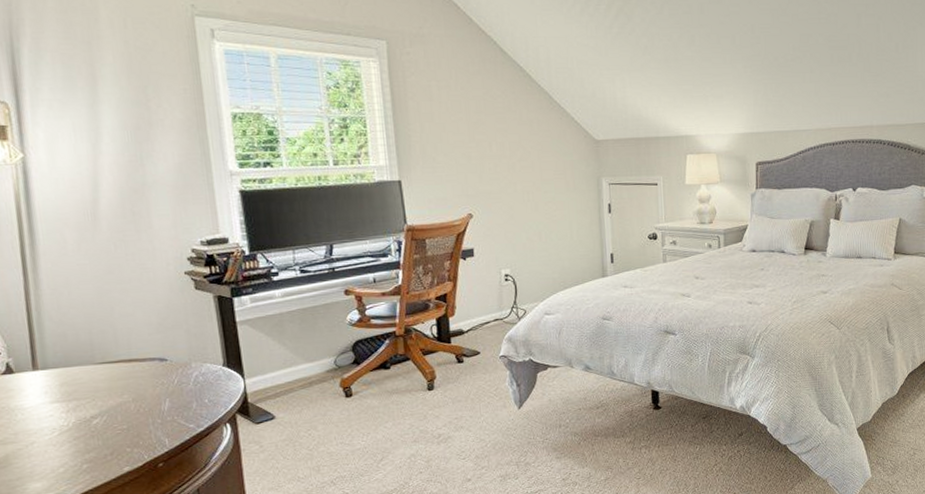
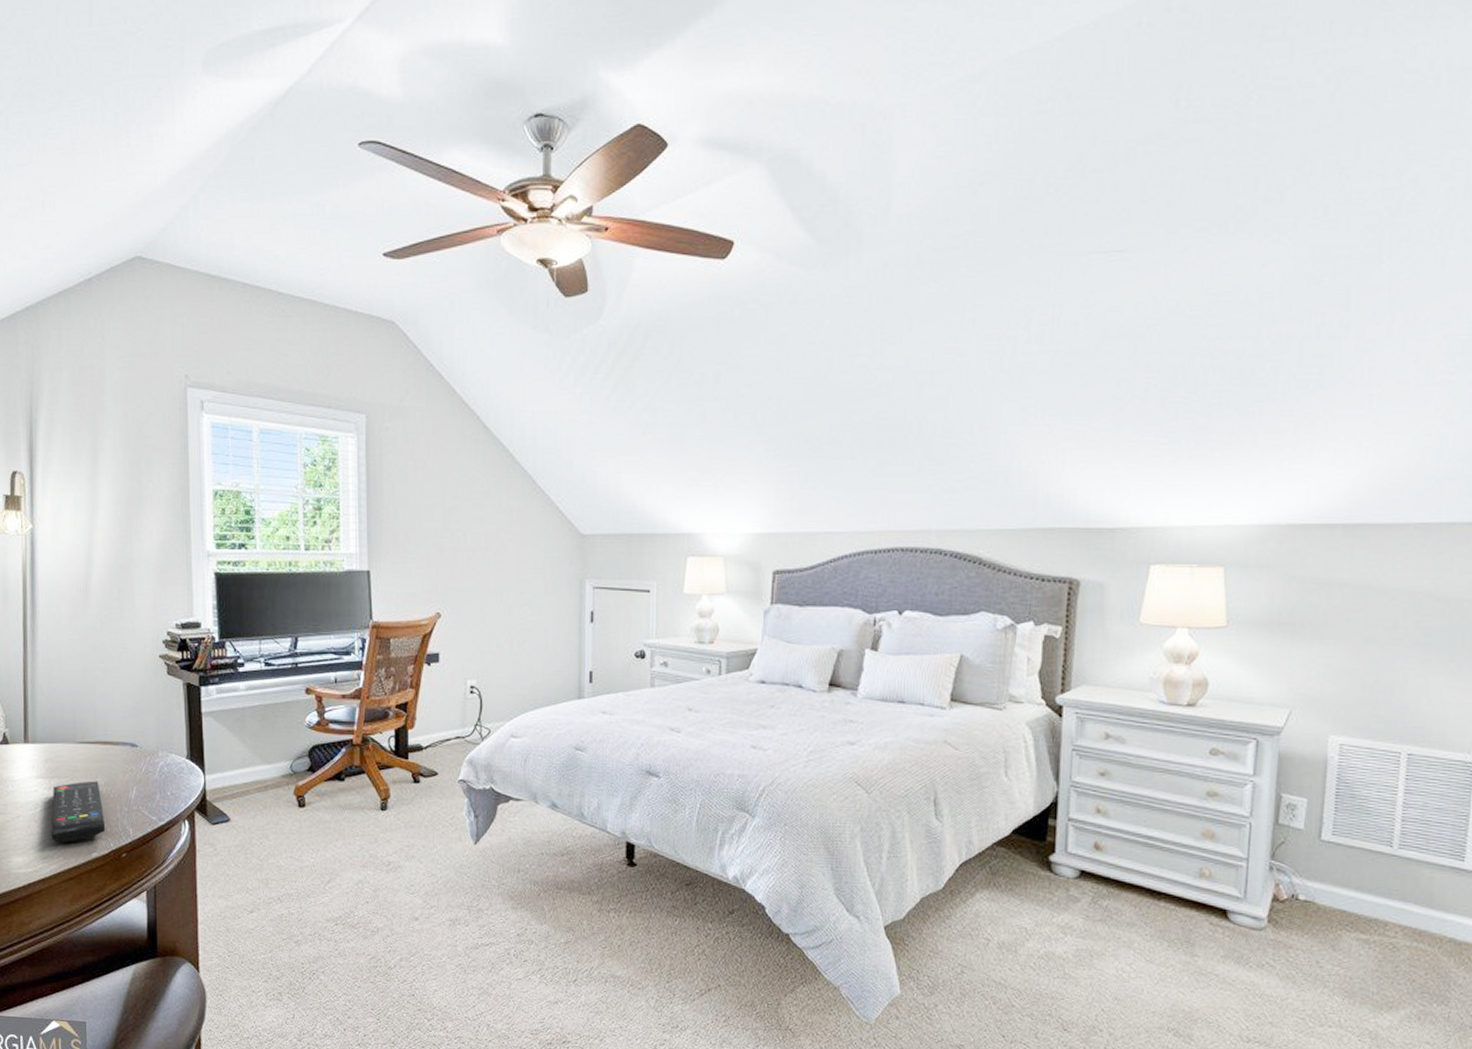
remote control: none [71,398,138,462] -> present [51,781,106,842]

